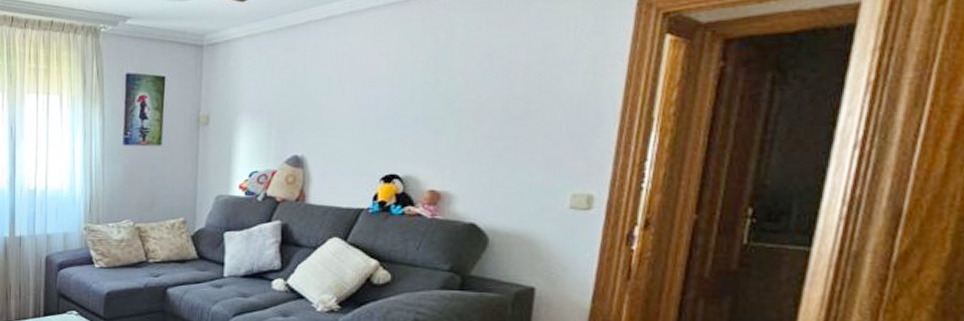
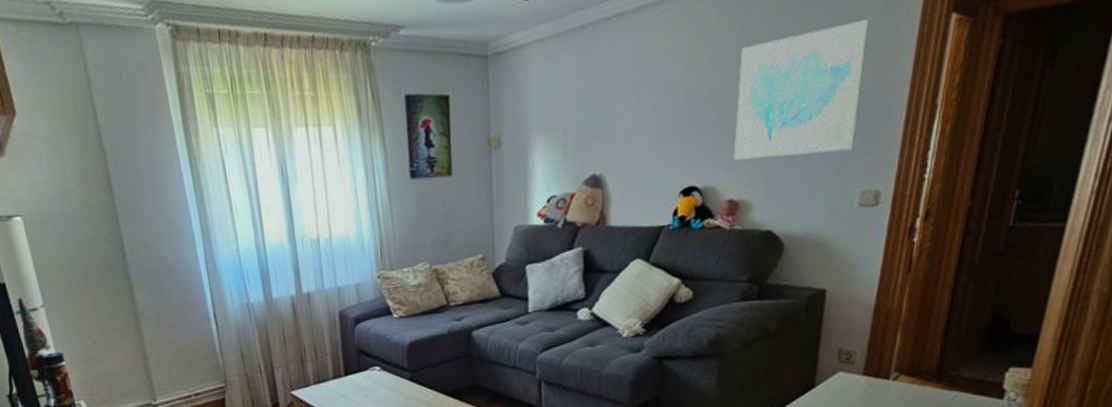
wall art: none [436,35,577,154] -> present [733,19,868,160]

